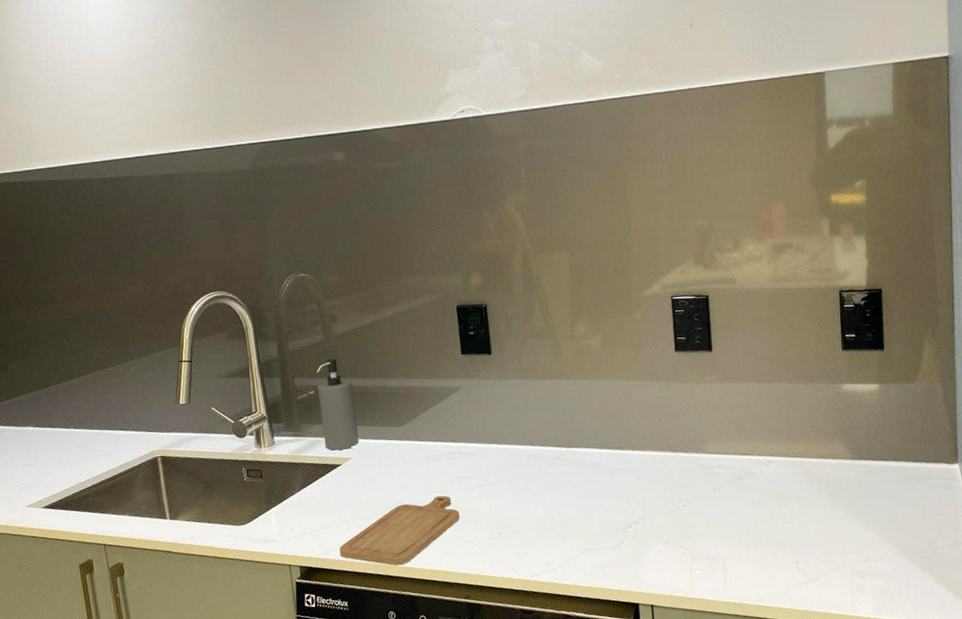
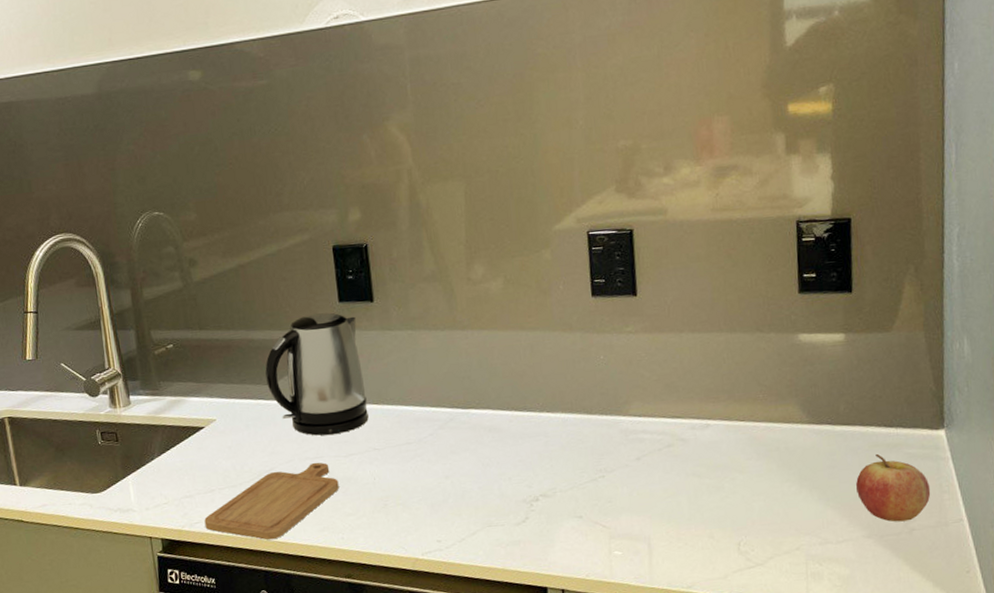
soap dispenser: present [316,358,360,451] -> none [175,308,225,411]
kettle: none [396,363,486,472] -> present [265,312,369,436]
fruit: none [890,485,949,542] -> present [856,454,931,522]

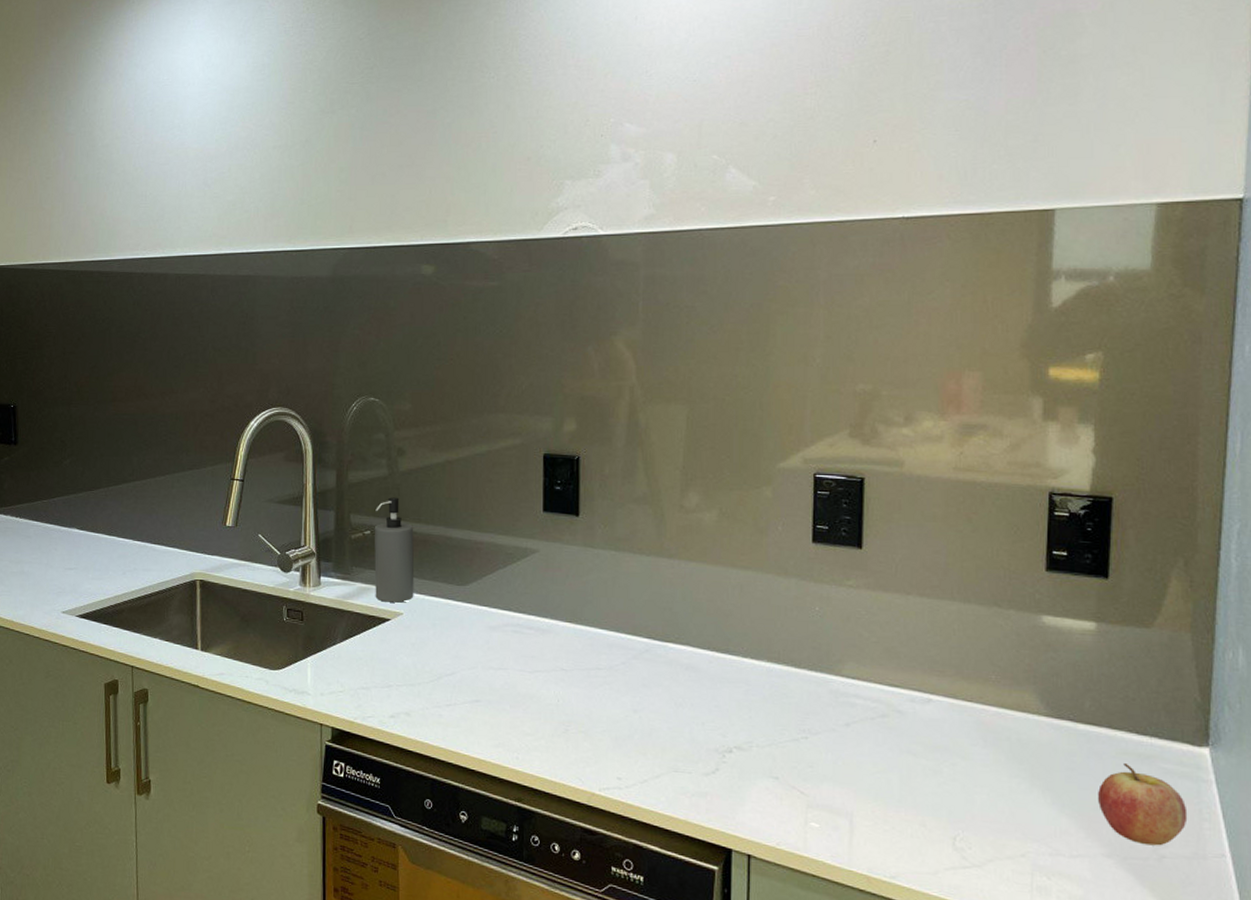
soap dispenser: none [175,308,225,411] -> present [374,497,415,603]
chopping board: present [204,462,339,540] -> none [377,673,520,748]
kettle: present [265,312,369,436] -> none [459,520,560,648]

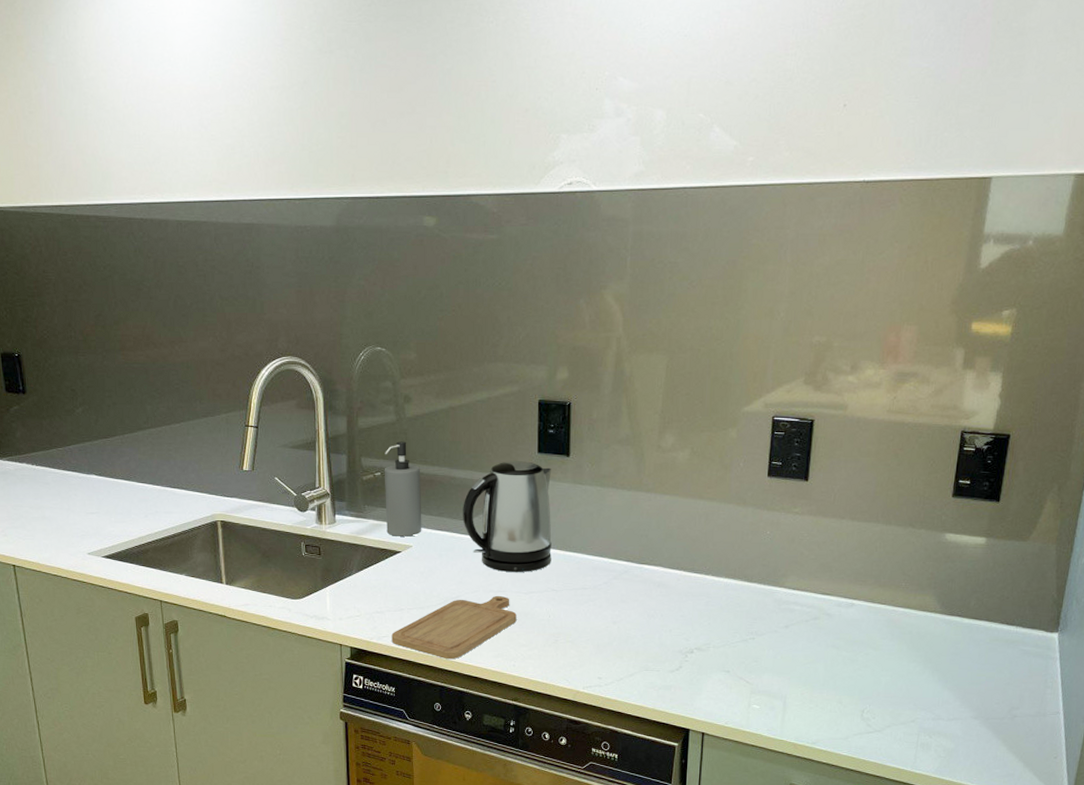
chopping board: none [377,673,520,748] -> present [391,595,517,660]
kettle: none [459,520,560,648] -> present [463,461,552,573]
fruit: present [1098,764,1188,846] -> none [972,648,1037,708]

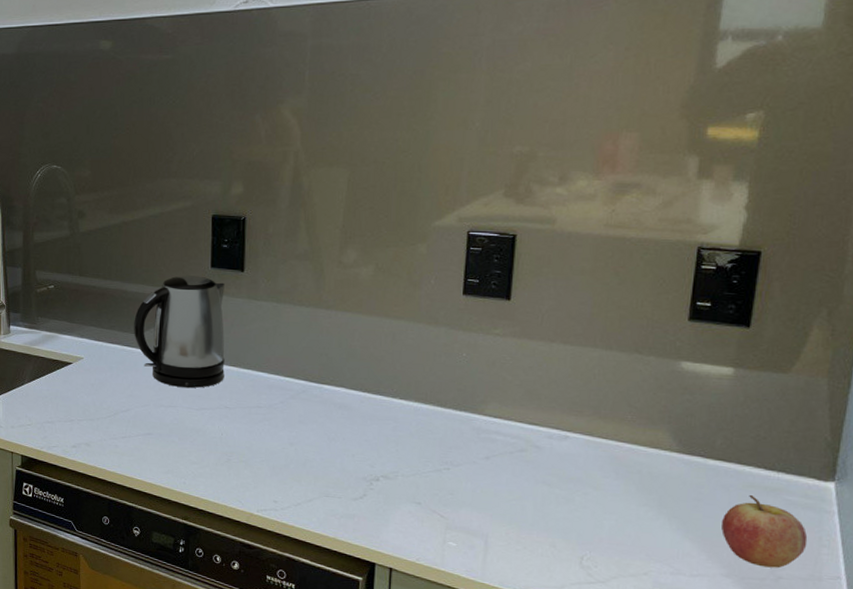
soap dispenser: present [384,441,422,537] -> none [57,255,94,349]
chopping board: present [391,595,517,660] -> none [61,410,188,473]
fruit: none [972,648,1037,708] -> present [721,495,808,568]

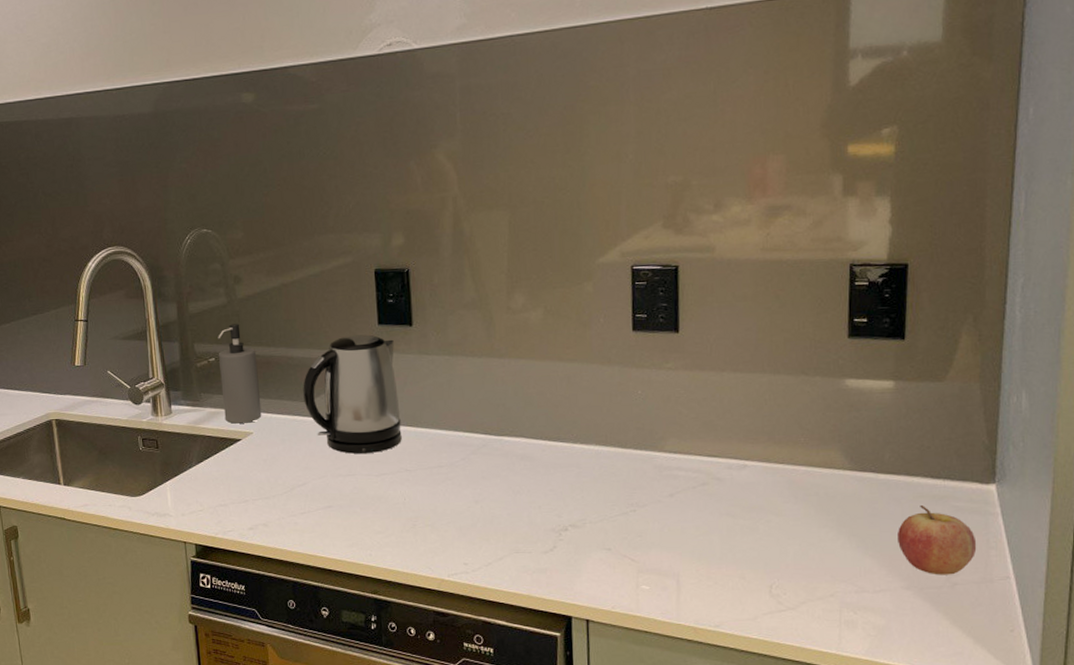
soap dispenser: none [57,255,94,349] -> present [218,324,262,424]

